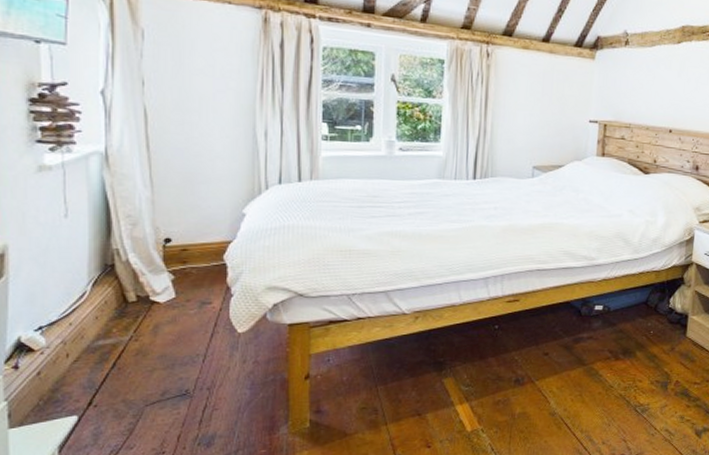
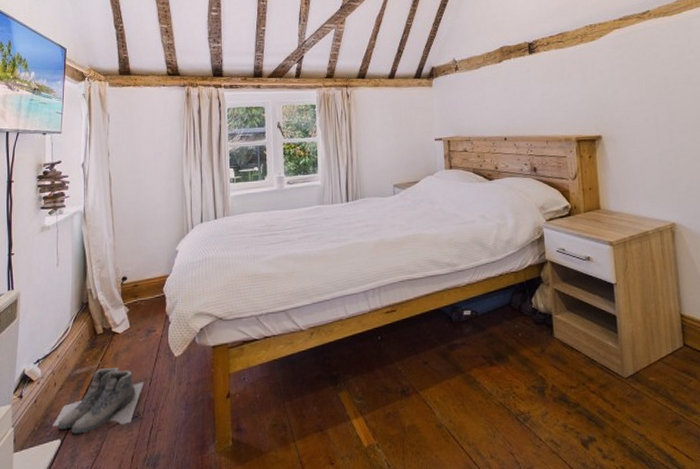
boots: none [65,341,196,411] -> present [53,368,145,434]

